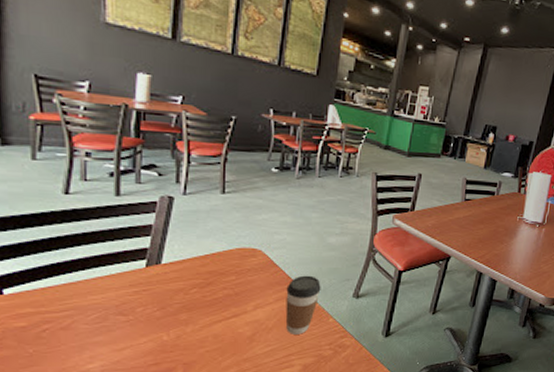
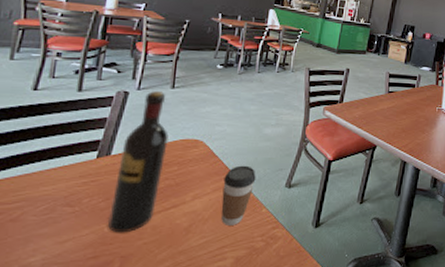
wine bottle: none [165,196,223,342] -> present [107,91,169,233]

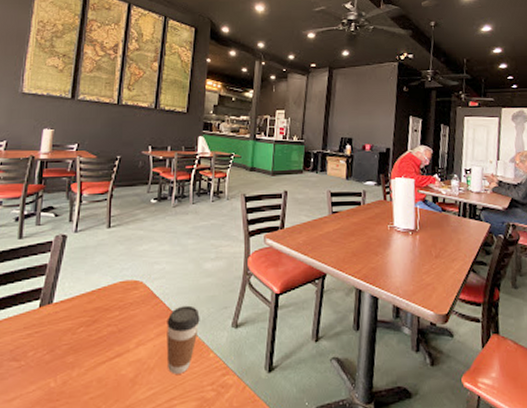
wine bottle: present [107,91,169,233] -> none [53,232,108,388]

